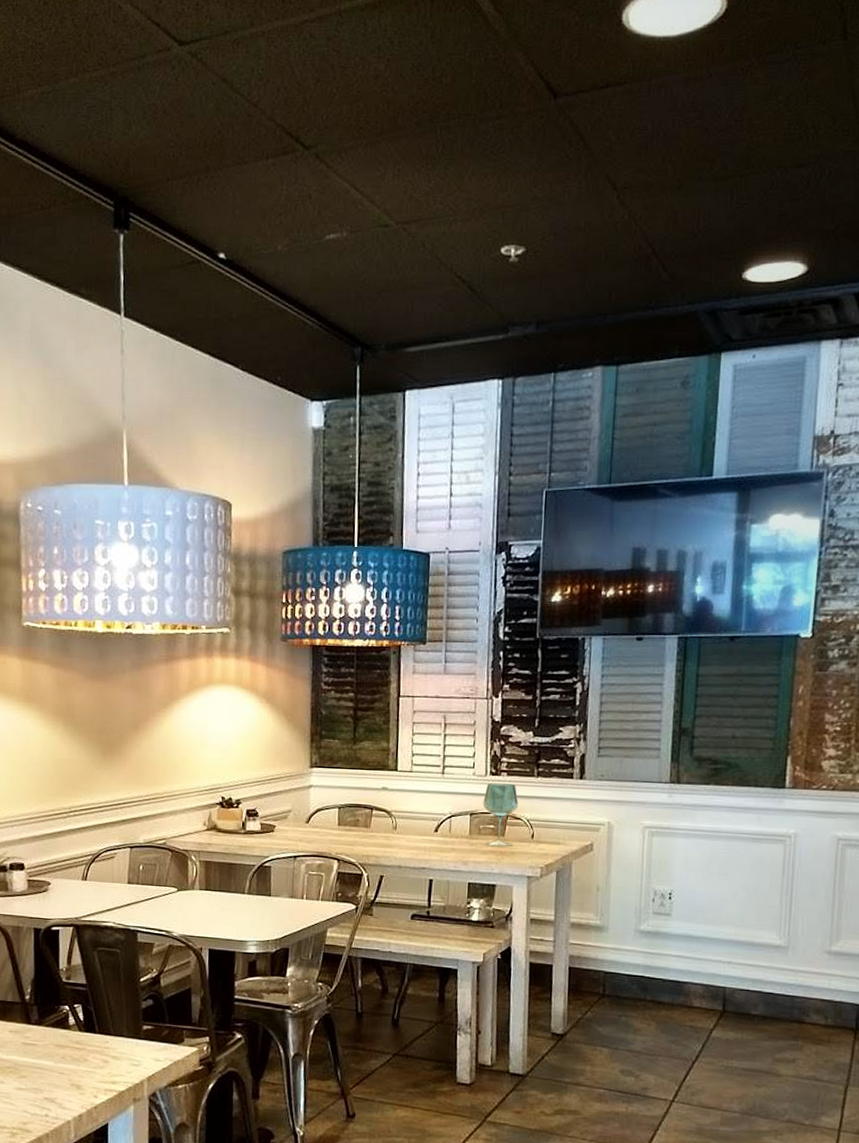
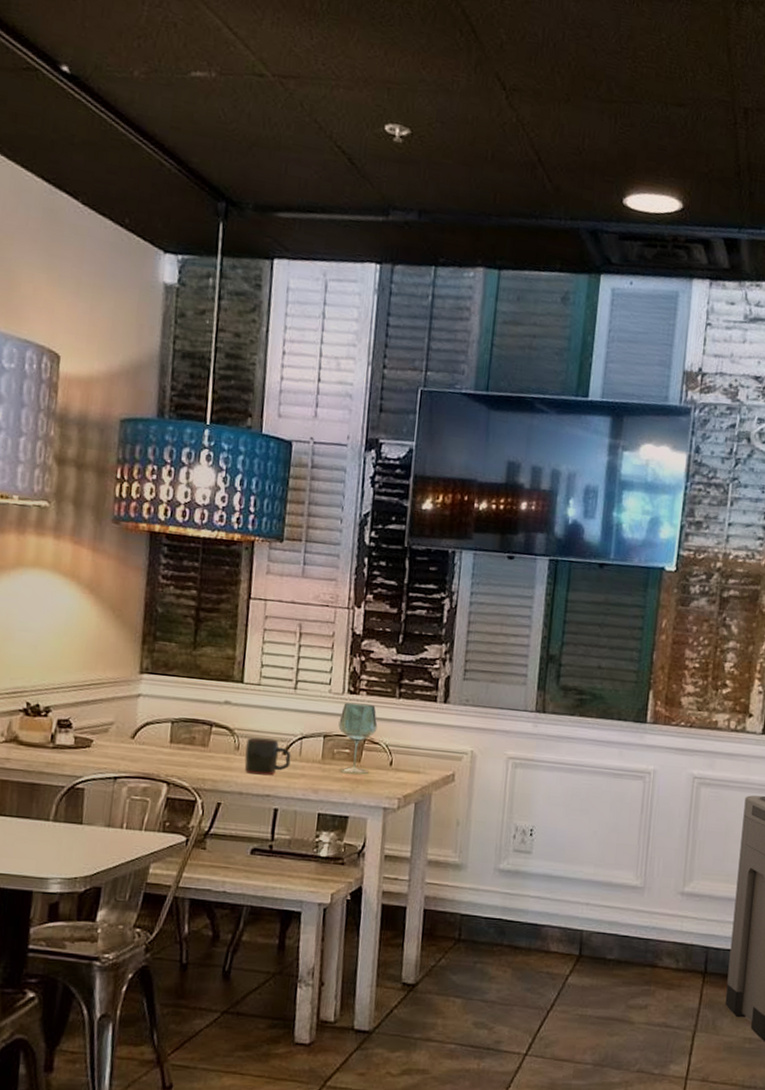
mug: none [401,818,442,851] -> present [244,737,291,775]

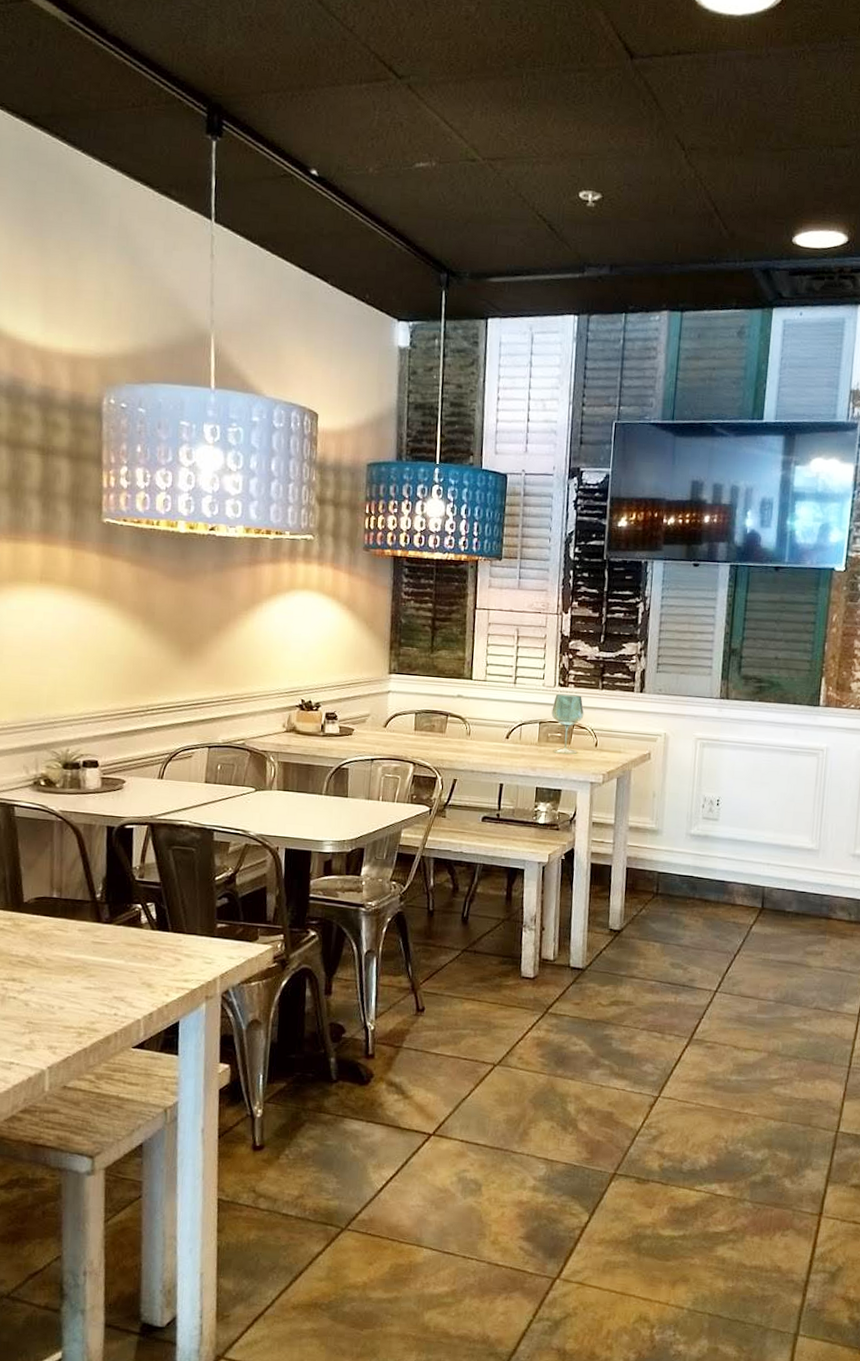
mug: present [244,737,291,775] -> none [475,724,513,756]

